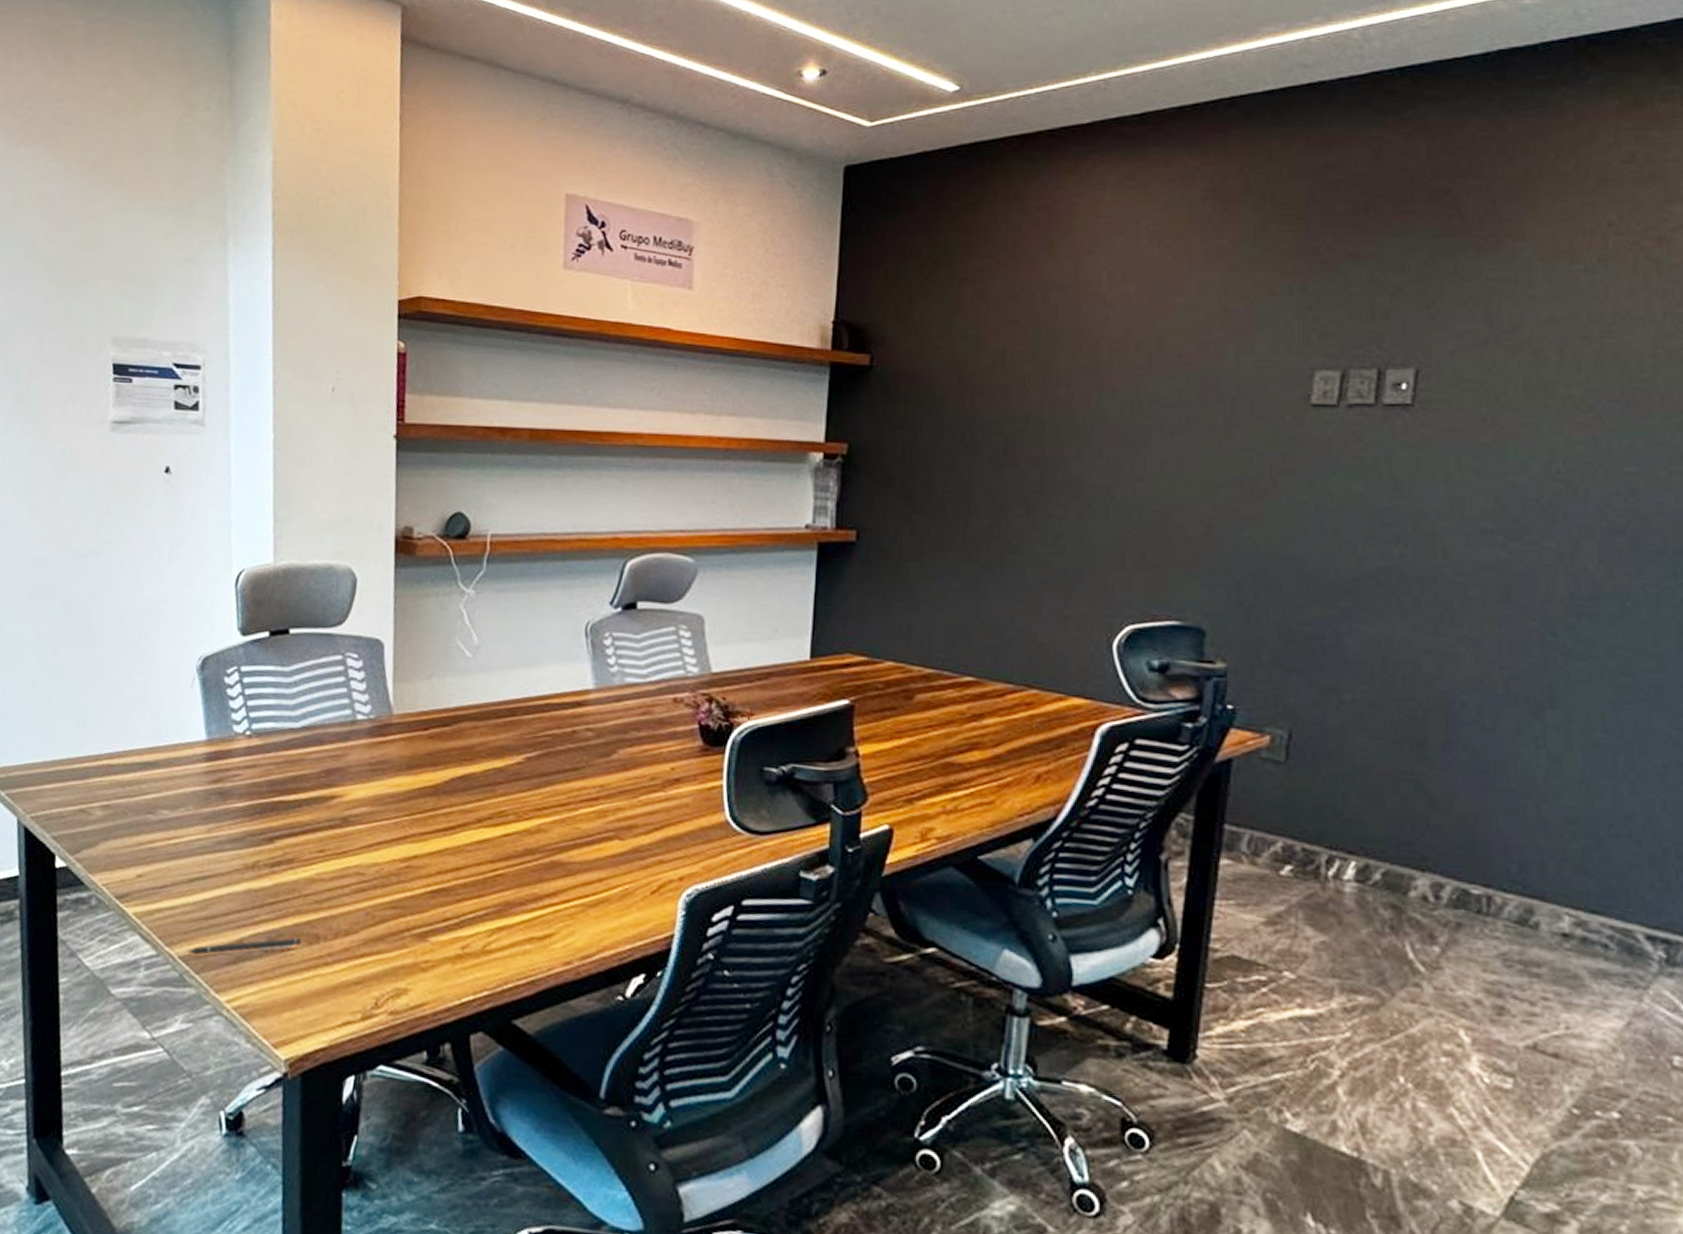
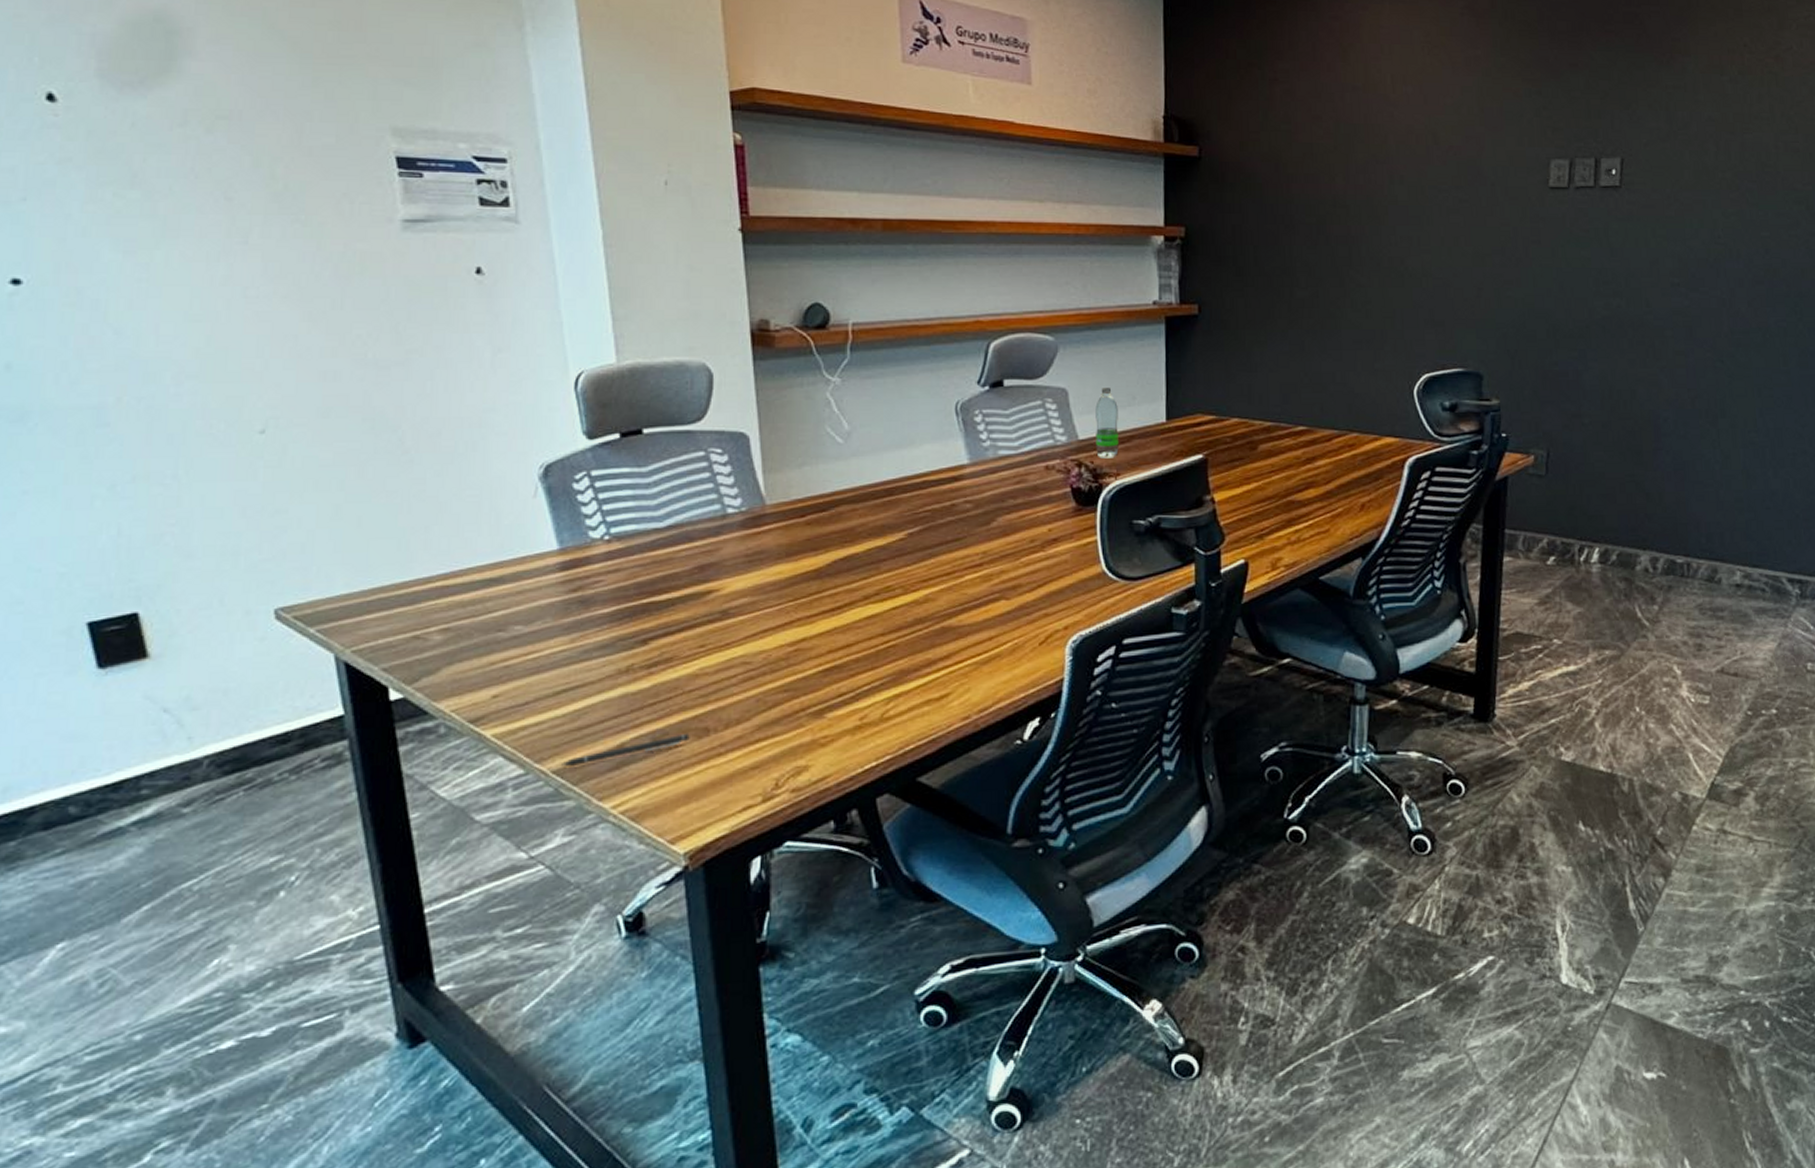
bottle: none [729,617,758,696] -> present [1095,388,1119,459]

